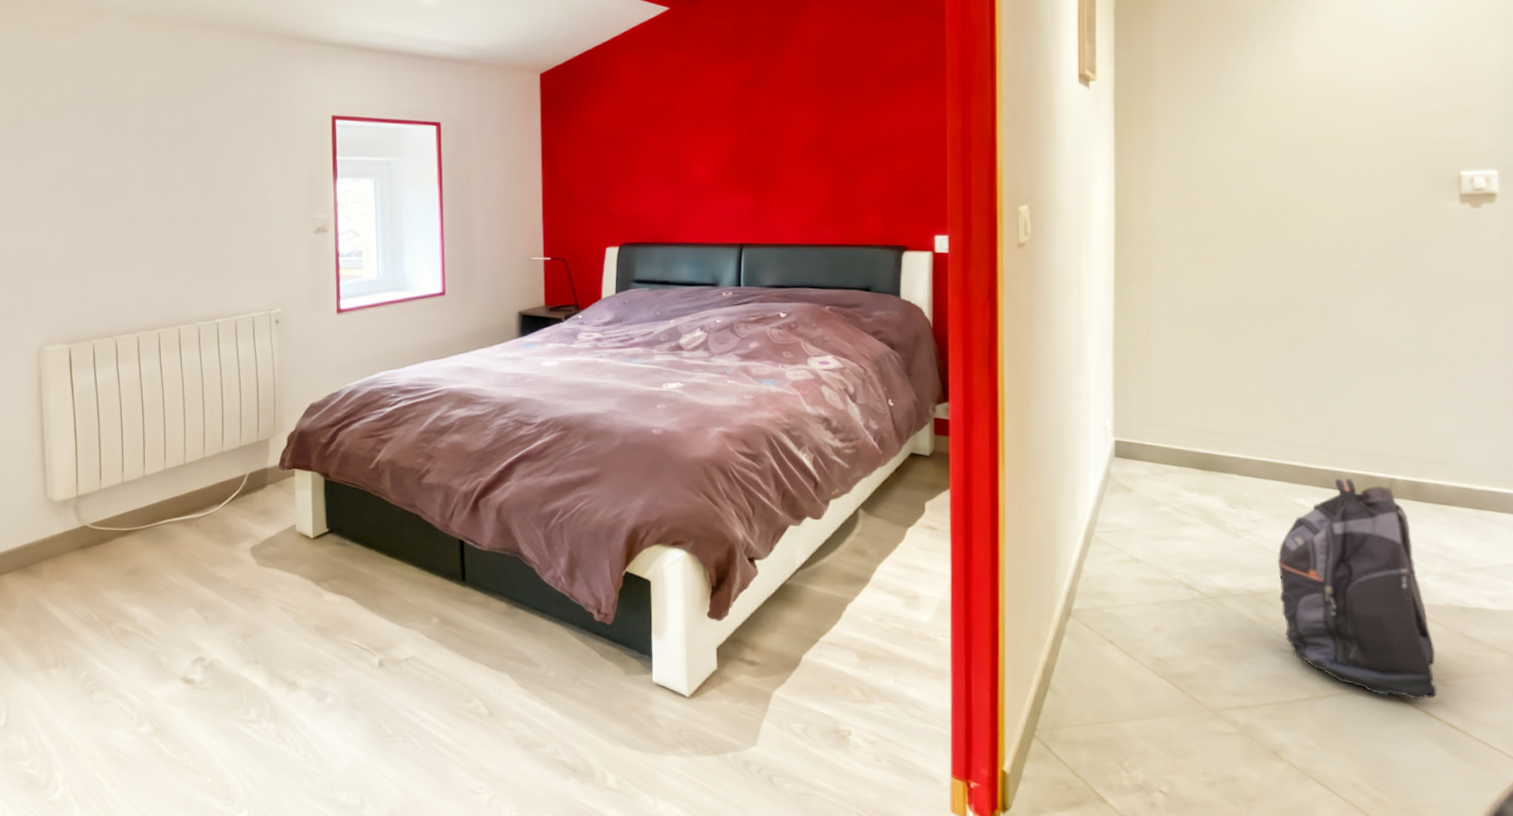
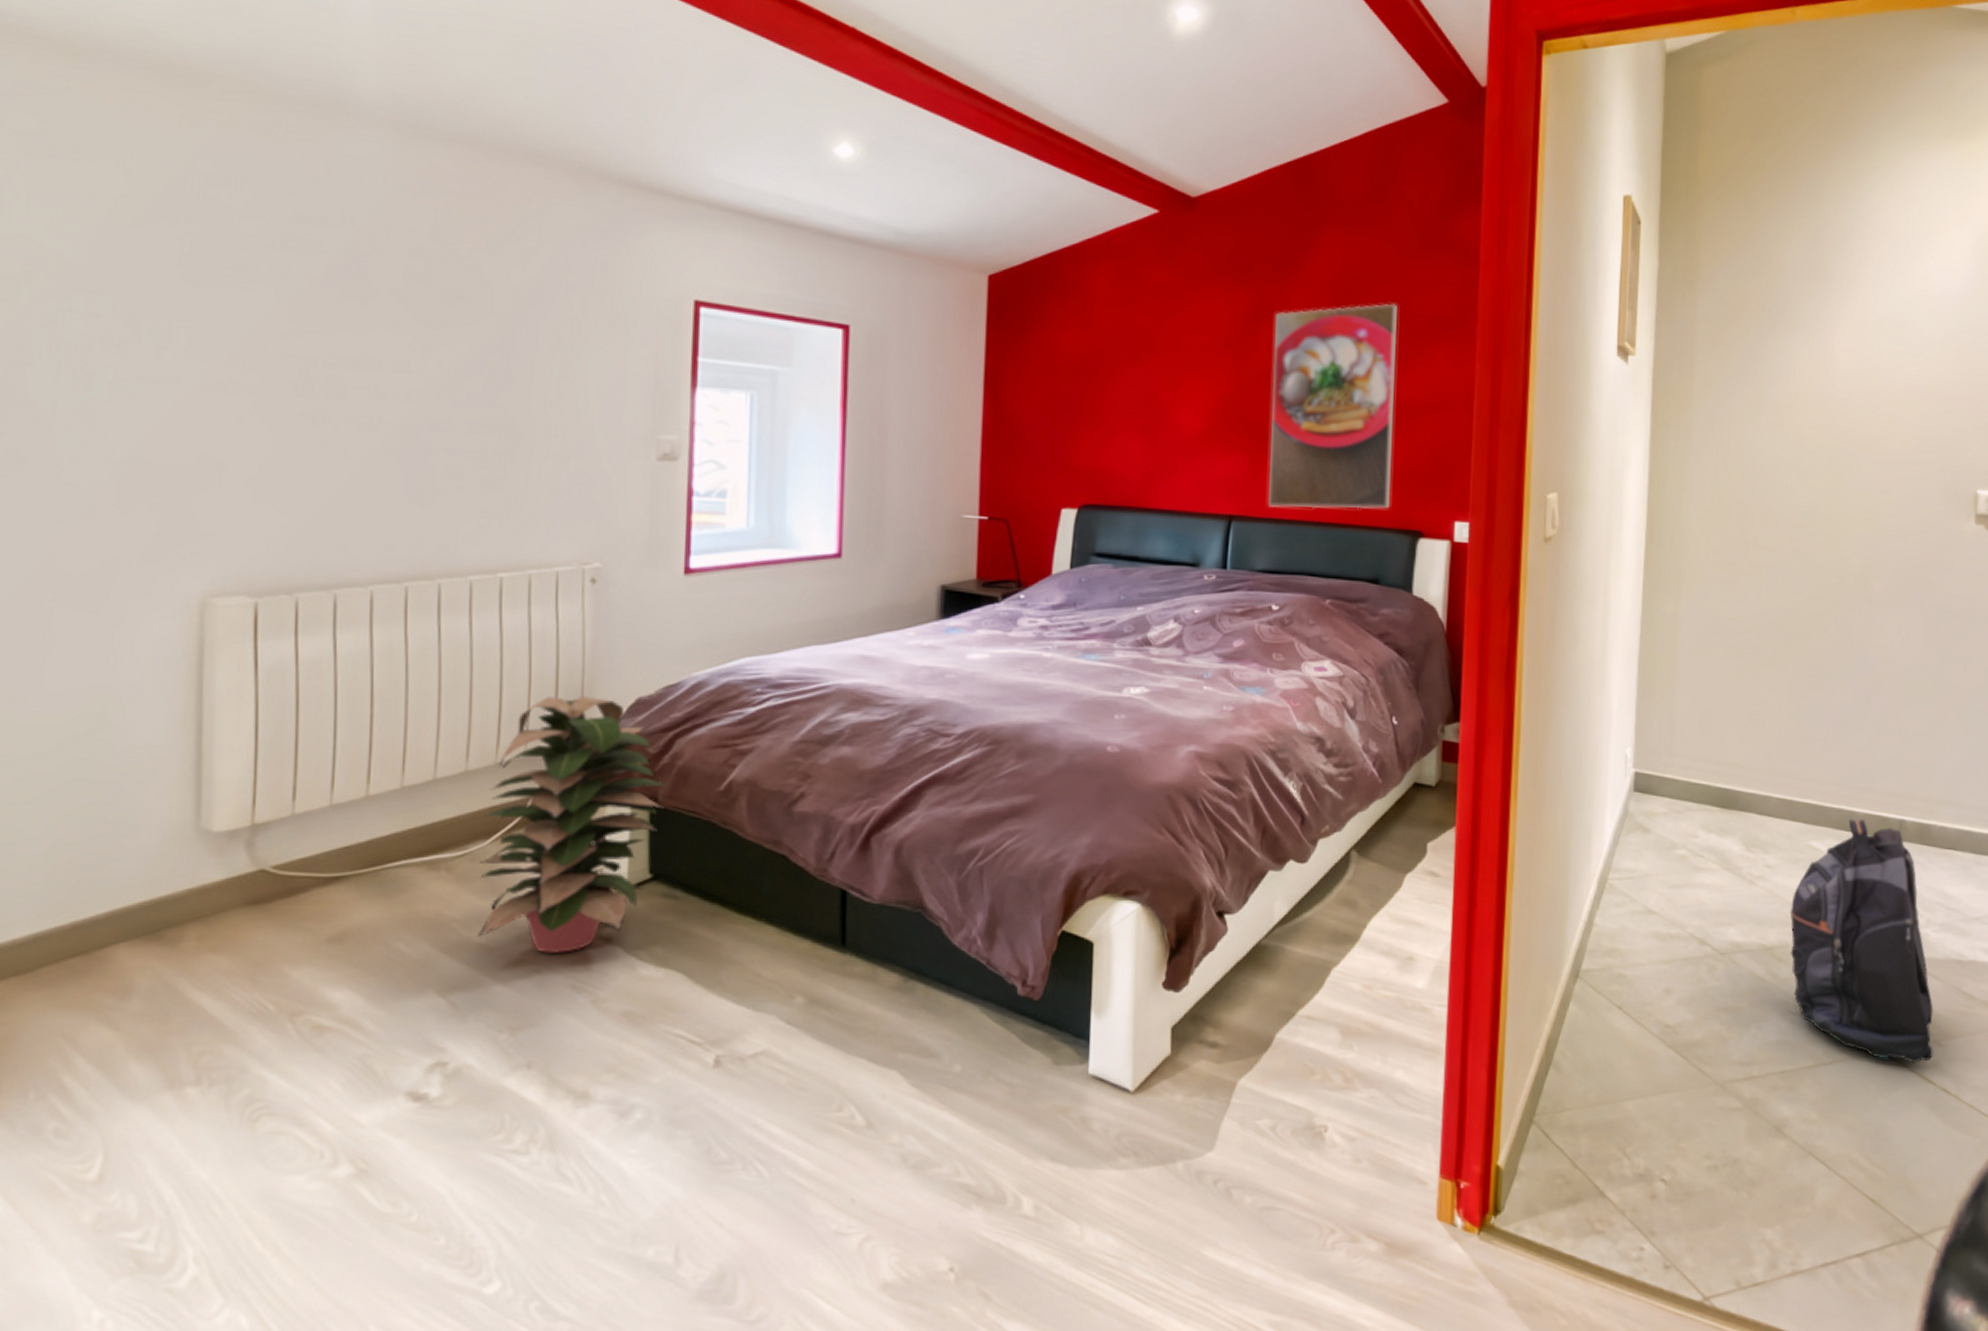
decorative plant: none [216,403,335,584] -> present [476,695,667,953]
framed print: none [769,60,877,235] -> present [1268,303,1397,509]

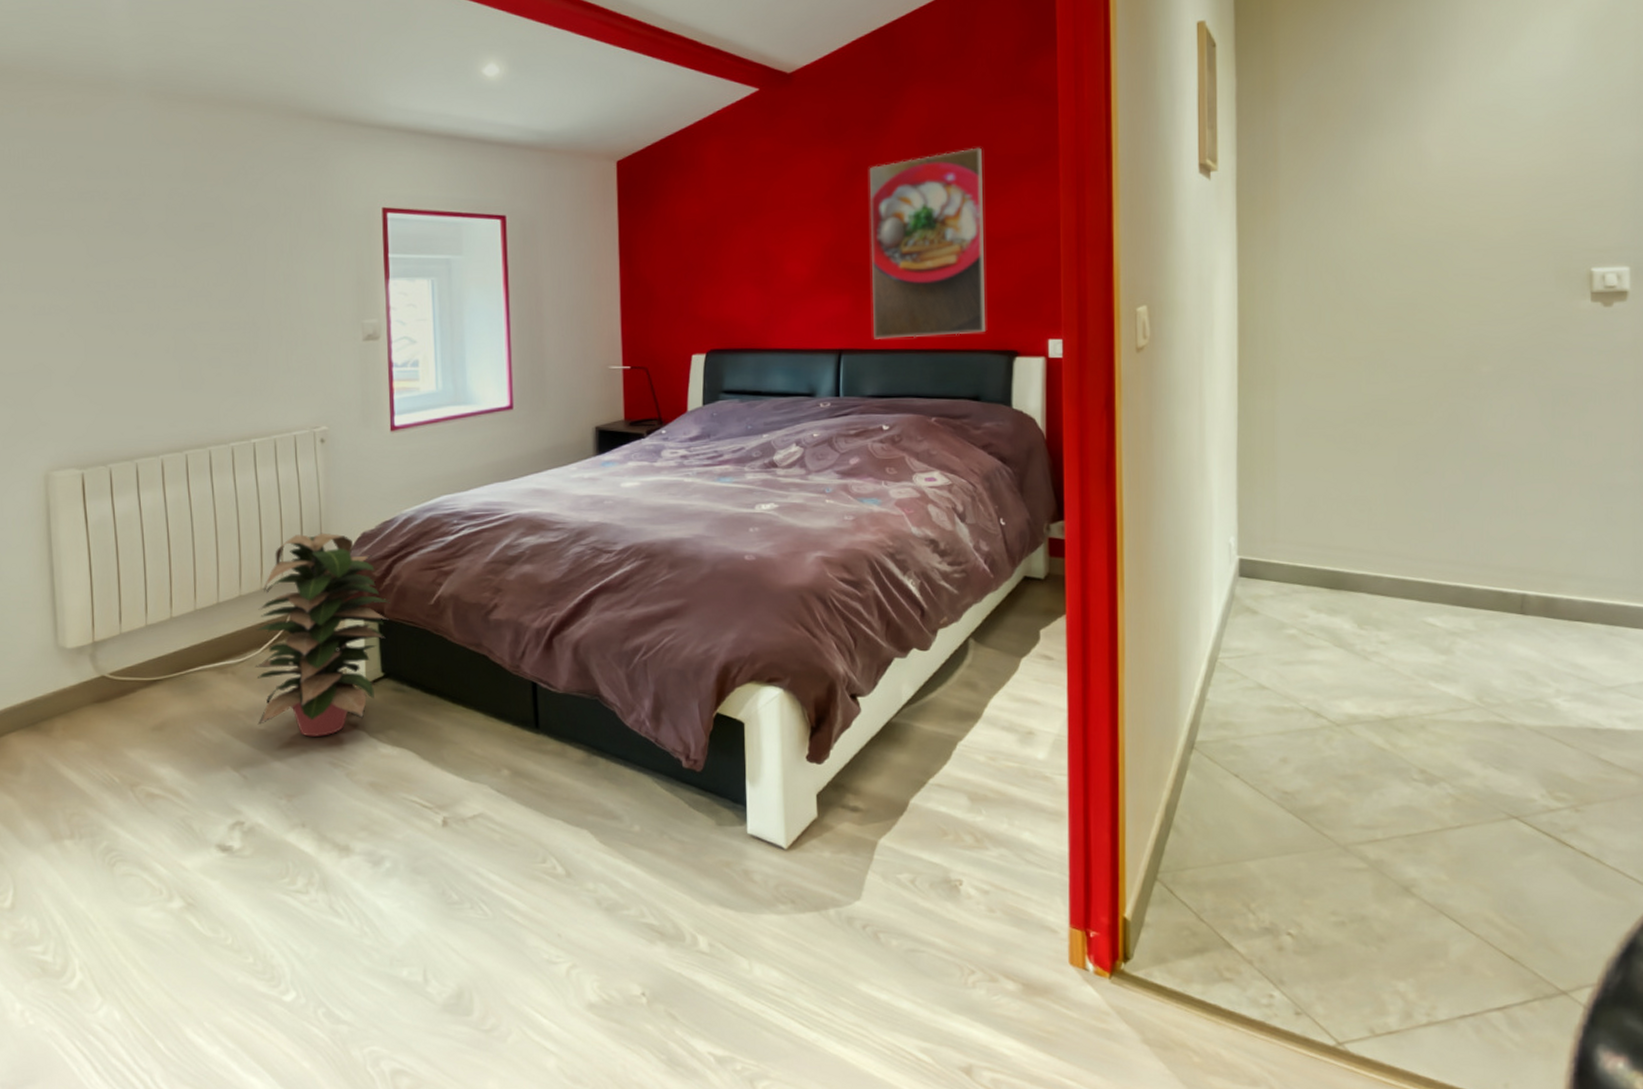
backpack: present [1790,818,1934,1063] -> none [1407,594,1571,828]

